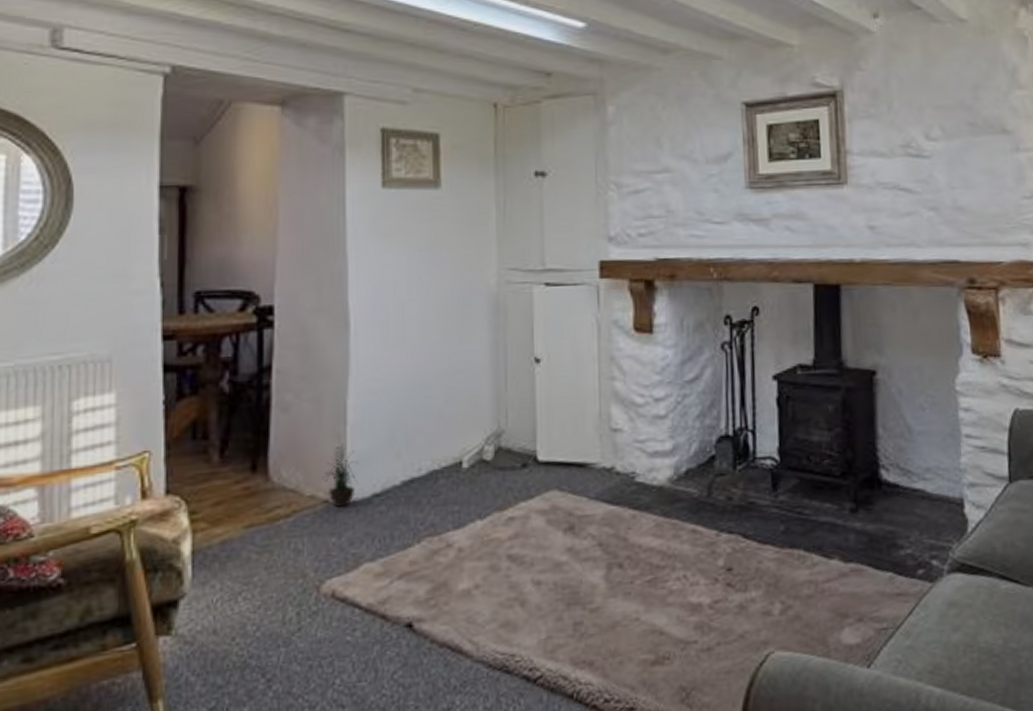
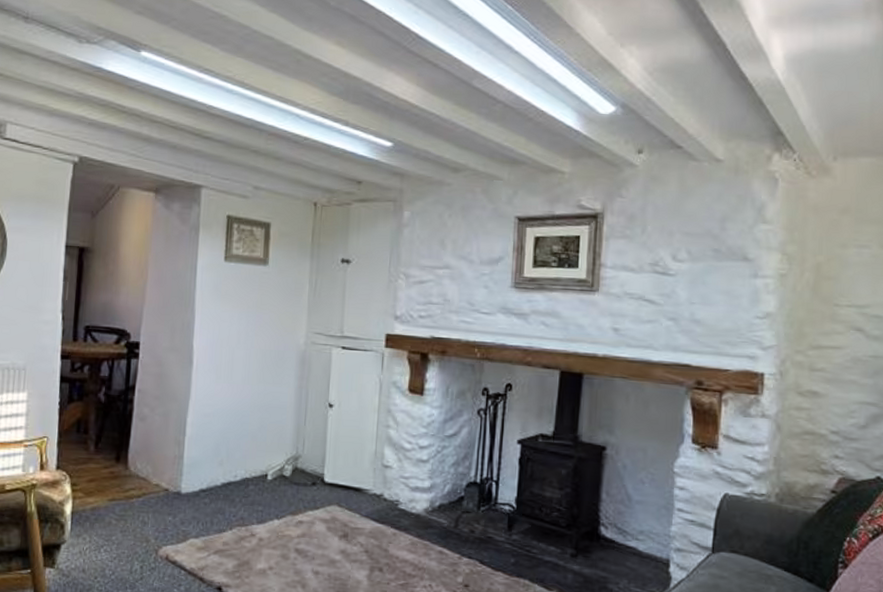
potted plant: present [322,443,359,508] -> none [165,449,192,496]

